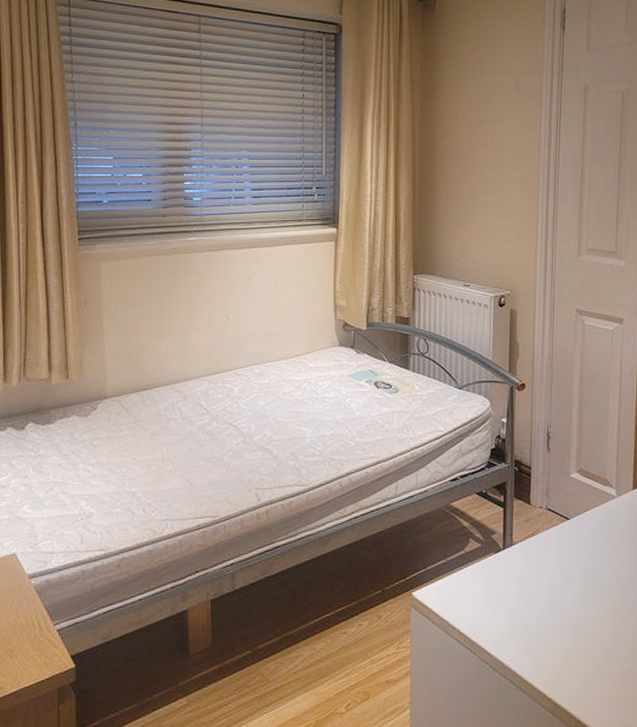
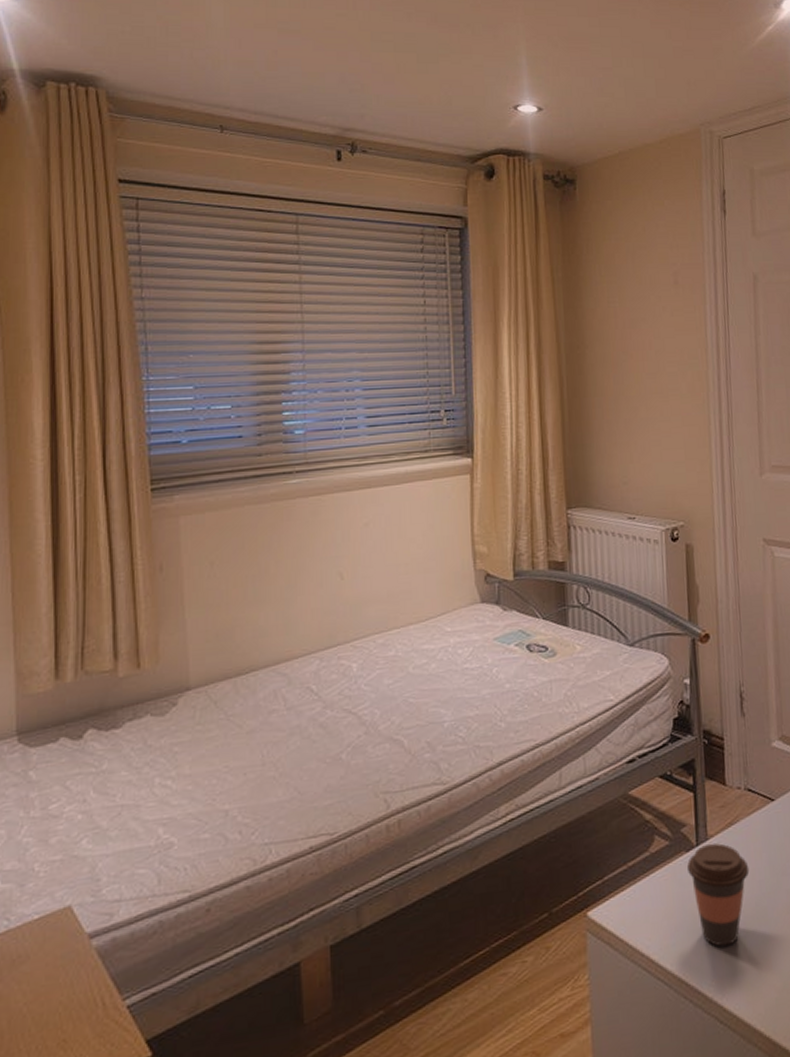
coffee cup: none [494,549,545,628] -> present [686,843,750,947]

